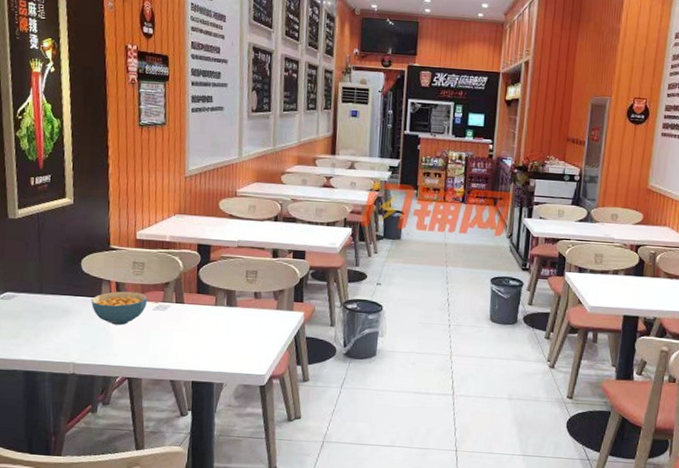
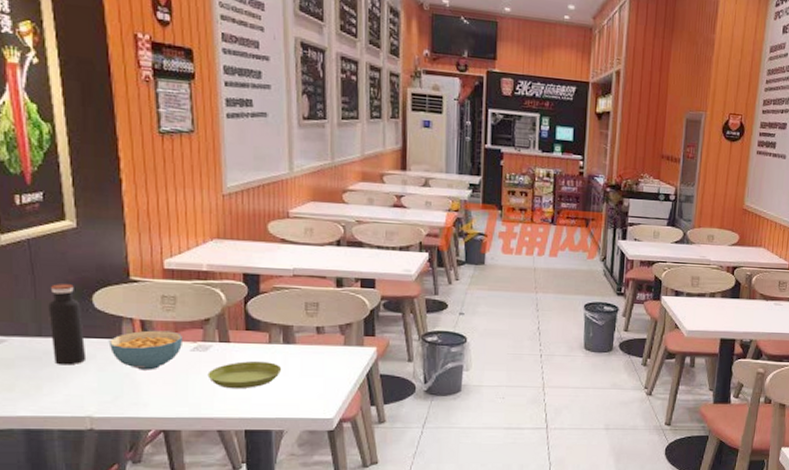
water bottle: none [48,250,74,319] -> present [48,284,87,365]
saucer: none [165,320,225,345] -> present [207,360,282,389]

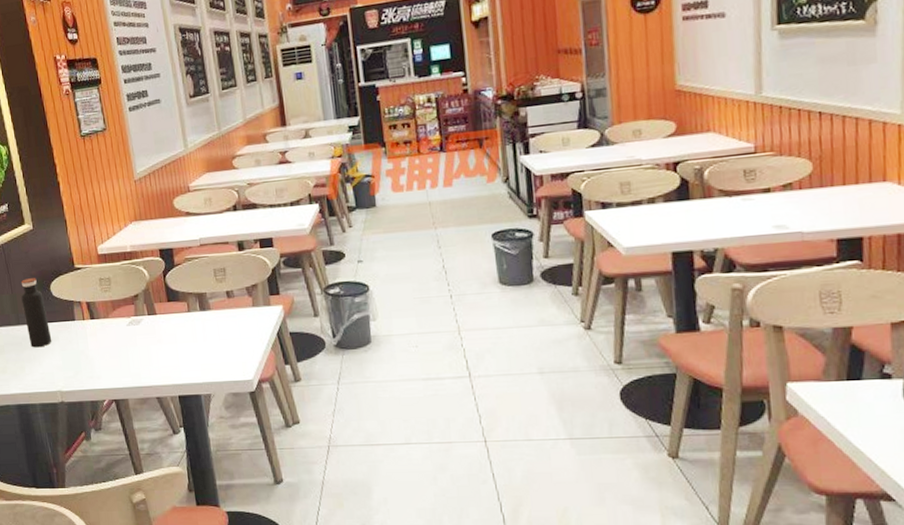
cereal bowl: present [108,330,184,370] -> none [65,309,120,347]
saucer: present [207,360,282,389] -> none [142,329,202,358]

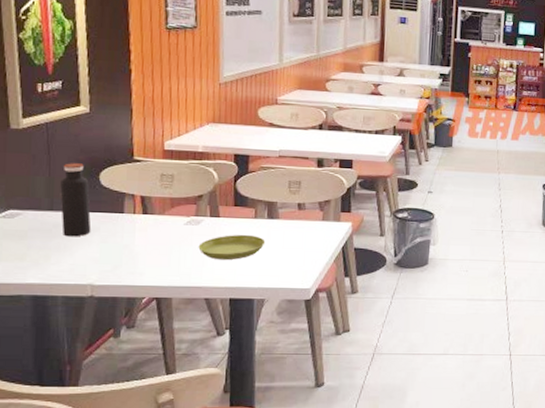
saucer: none [142,329,202,358] -> present [198,234,266,261]

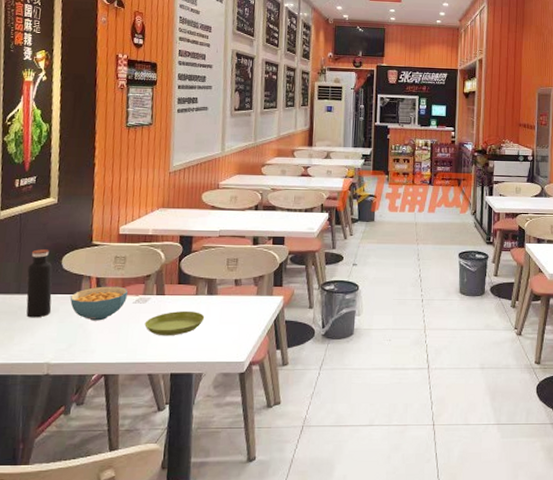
cereal bowl: none [111,205,179,242] -> present [70,286,129,321]

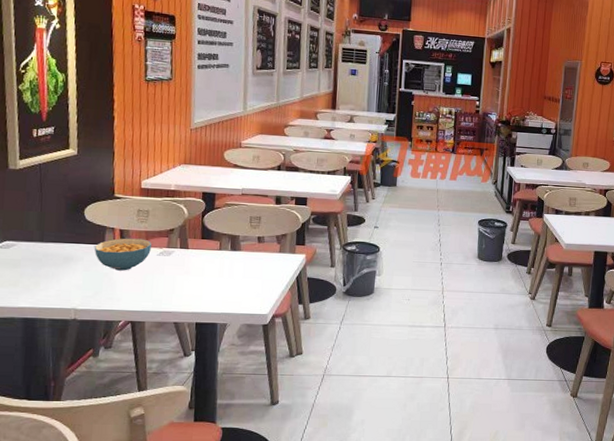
water bottle: present [26,249,53,318] -> none [50,199,76,266]
saucer: present [144,310,205,336] -> none [169,264,229,288]

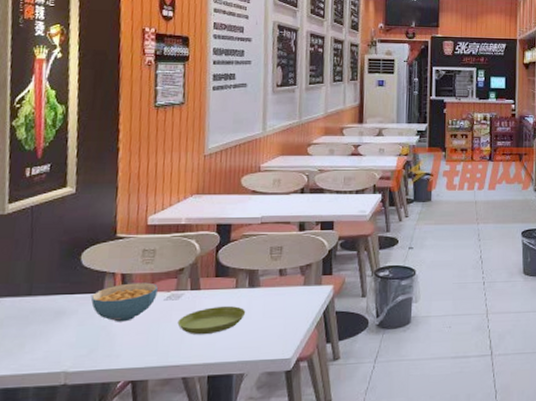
saucer: none [169,264,229,288] -> present [177,305,246,335]

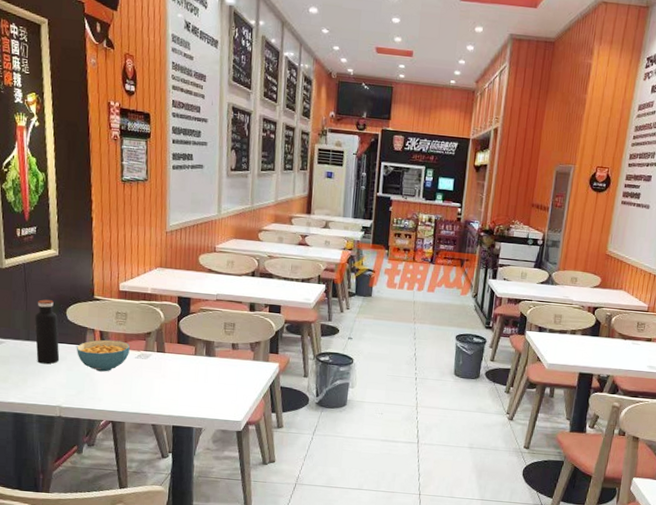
water bottle: none [39,245,70,322] -> present [35,299,60,364]
saucer: present [177,305,246,335] -> none [147,369,204,392]

